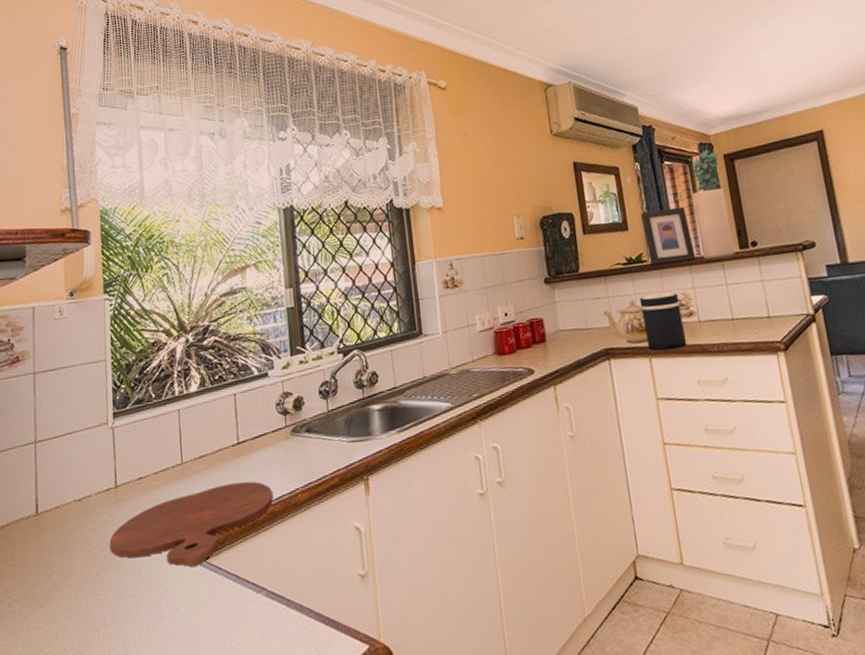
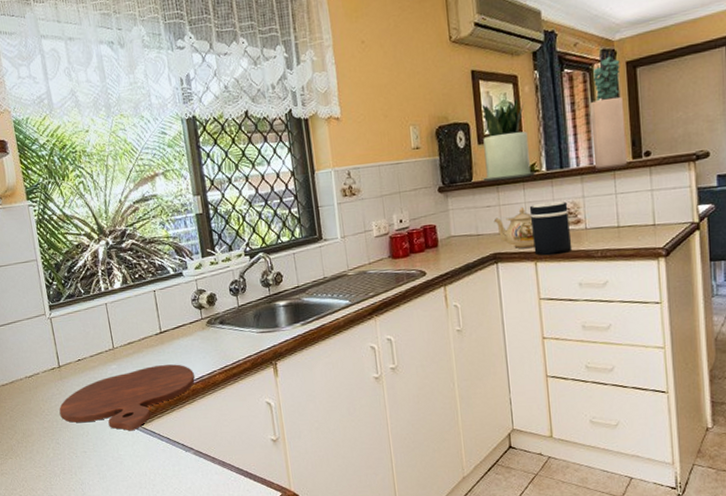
planter: none [585,189,644,273] -> present [481,98,536,183]
picture frame: present [641,206,696,267] -> none [536,116,588,176]

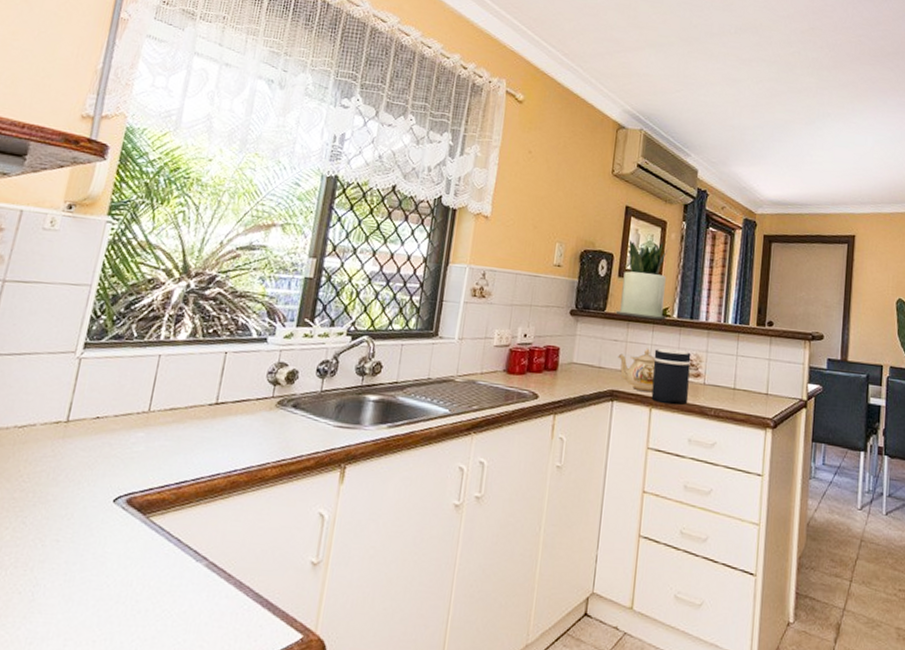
cutting board: present [59,364,195,431] -> none [42,442,241,523]
vase: present [590,51,628,170] -> none [721,222,759,331]

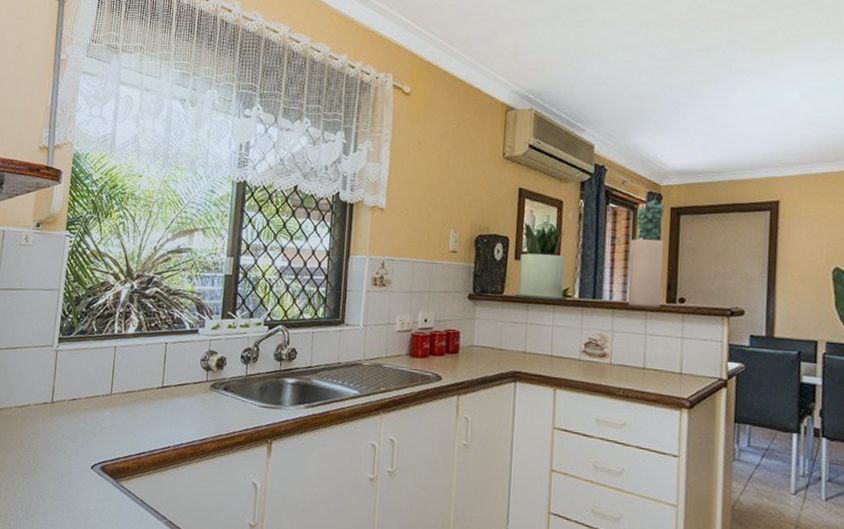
teapot: present [617,348,656,392] -> none [518,329,558,373]
cylinder: present [651,348,691,406] -> none [555,329,595,386]
vase: none [721,222,759,331] -> present [627,195,665,309]

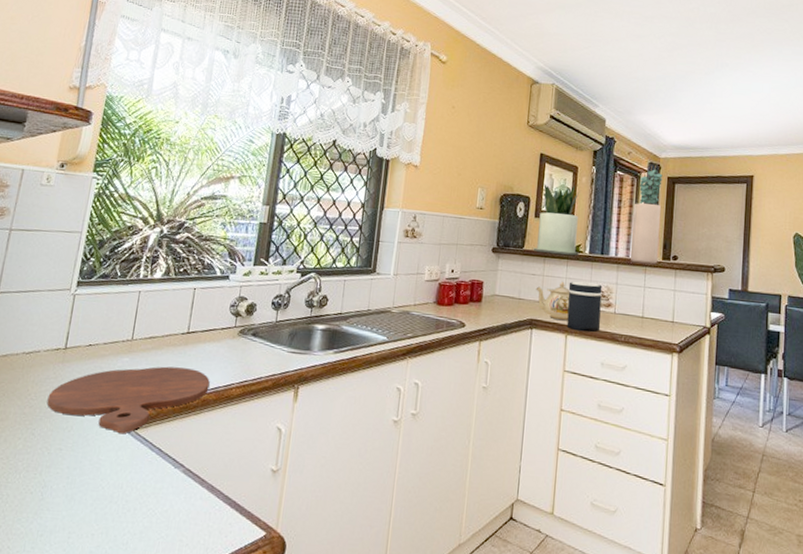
cutting board: none [39,420,186,486] -> present [46,366,210,435]
teapot: none [518,329,558,373] -> present [535,281,570,321]
cylinder: none [555,329,595,386] -> present [566,281,603,333]

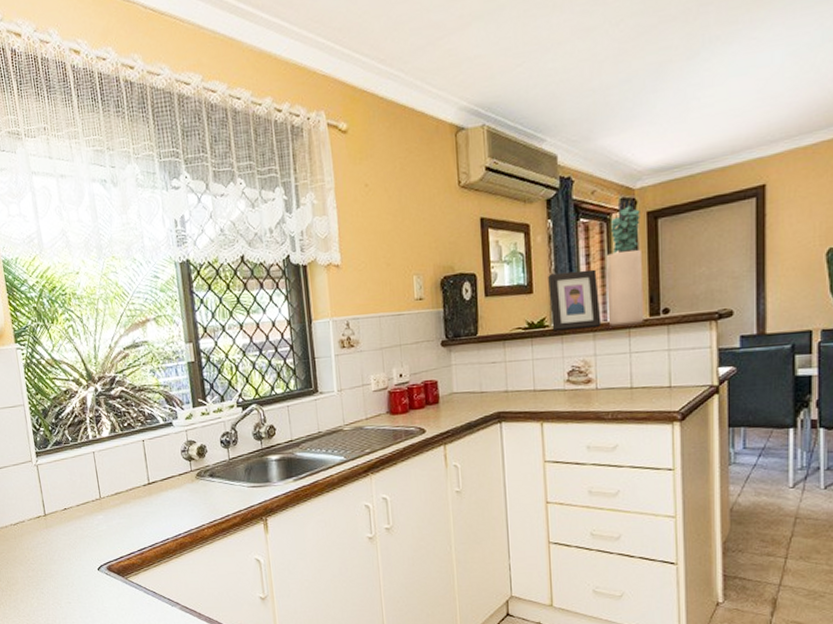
cutting board: present [46,366,210,435] -> none [44,516,183,583]
planter: present [533,183,580,257] -> none [488,248,546,337]
teapot: present [535,281,570,321] -> none [498,363,542,408]
cylinder: present [566,281,603,333] -> none [537,358,581,417]
picture frame: none [585,209,626,262] -> present [548,269,602,332]

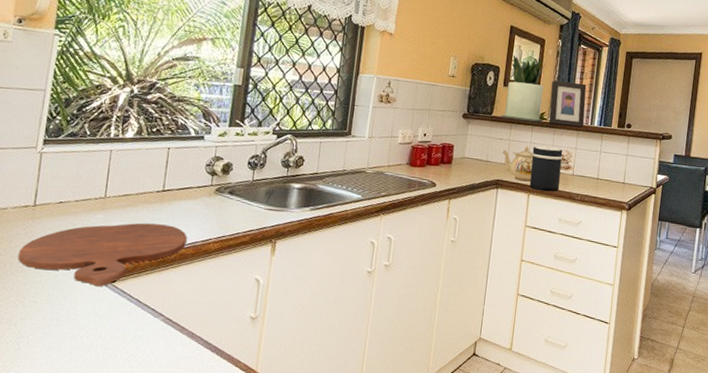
cutting board: none [44,516,183,583] -> present [17,222,187,287]
planter: none [488,248,546,337] -> present [501,54,546,123]
teapot: none [498,363,542,408] -> present [502,145,534,181]
cylinder: none [537,358,581,417] -> present [529,145,563,192]
vase: present [606,201,644,327] -> none [589,40,622,132]

